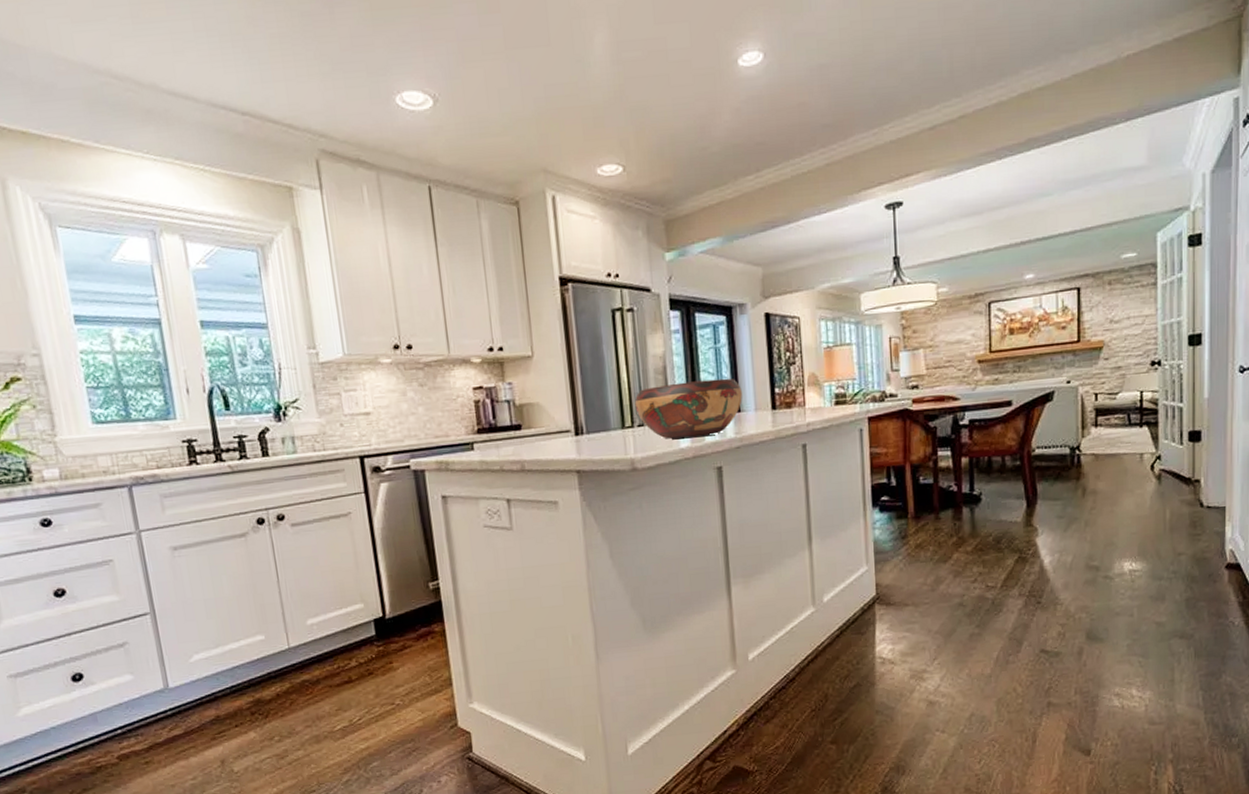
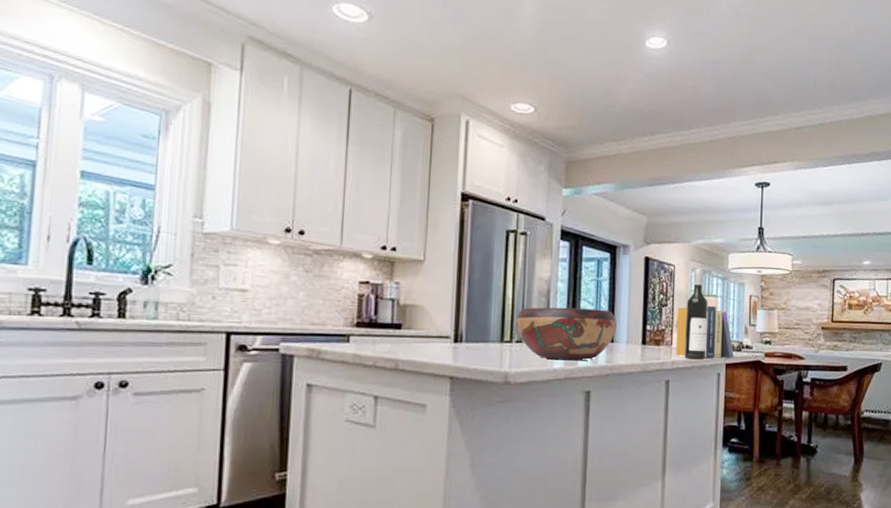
books: none [807,355,877,417] -> present [675,305,734,359]
bottle: none [817,316,845,418] -> present [685,269,708,360]

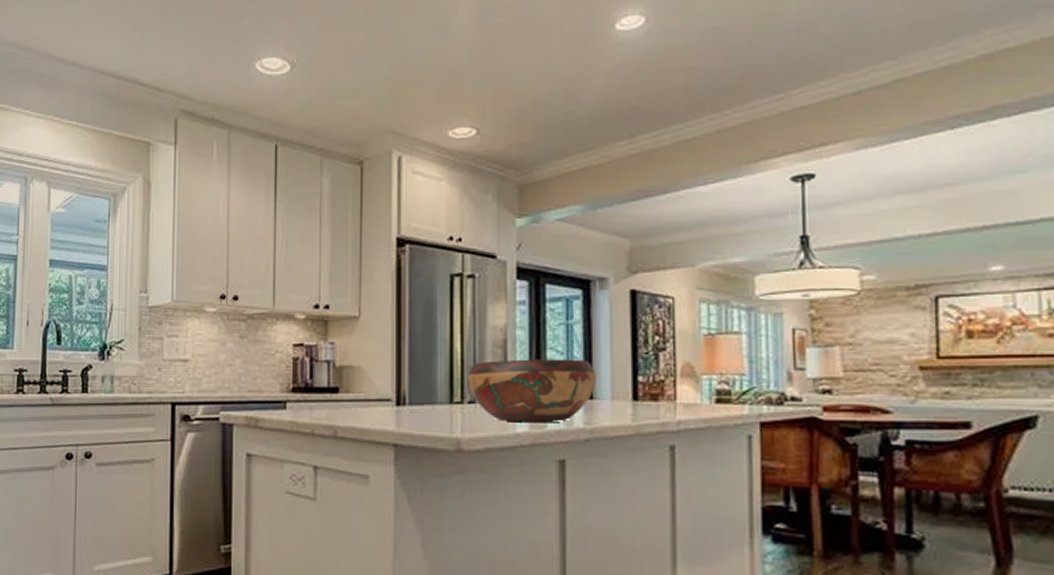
books: present [675,305,734,359] -> none [680,346,773,415]
bottle: present [685,269,708,360] -> none [694,299,728,418]

